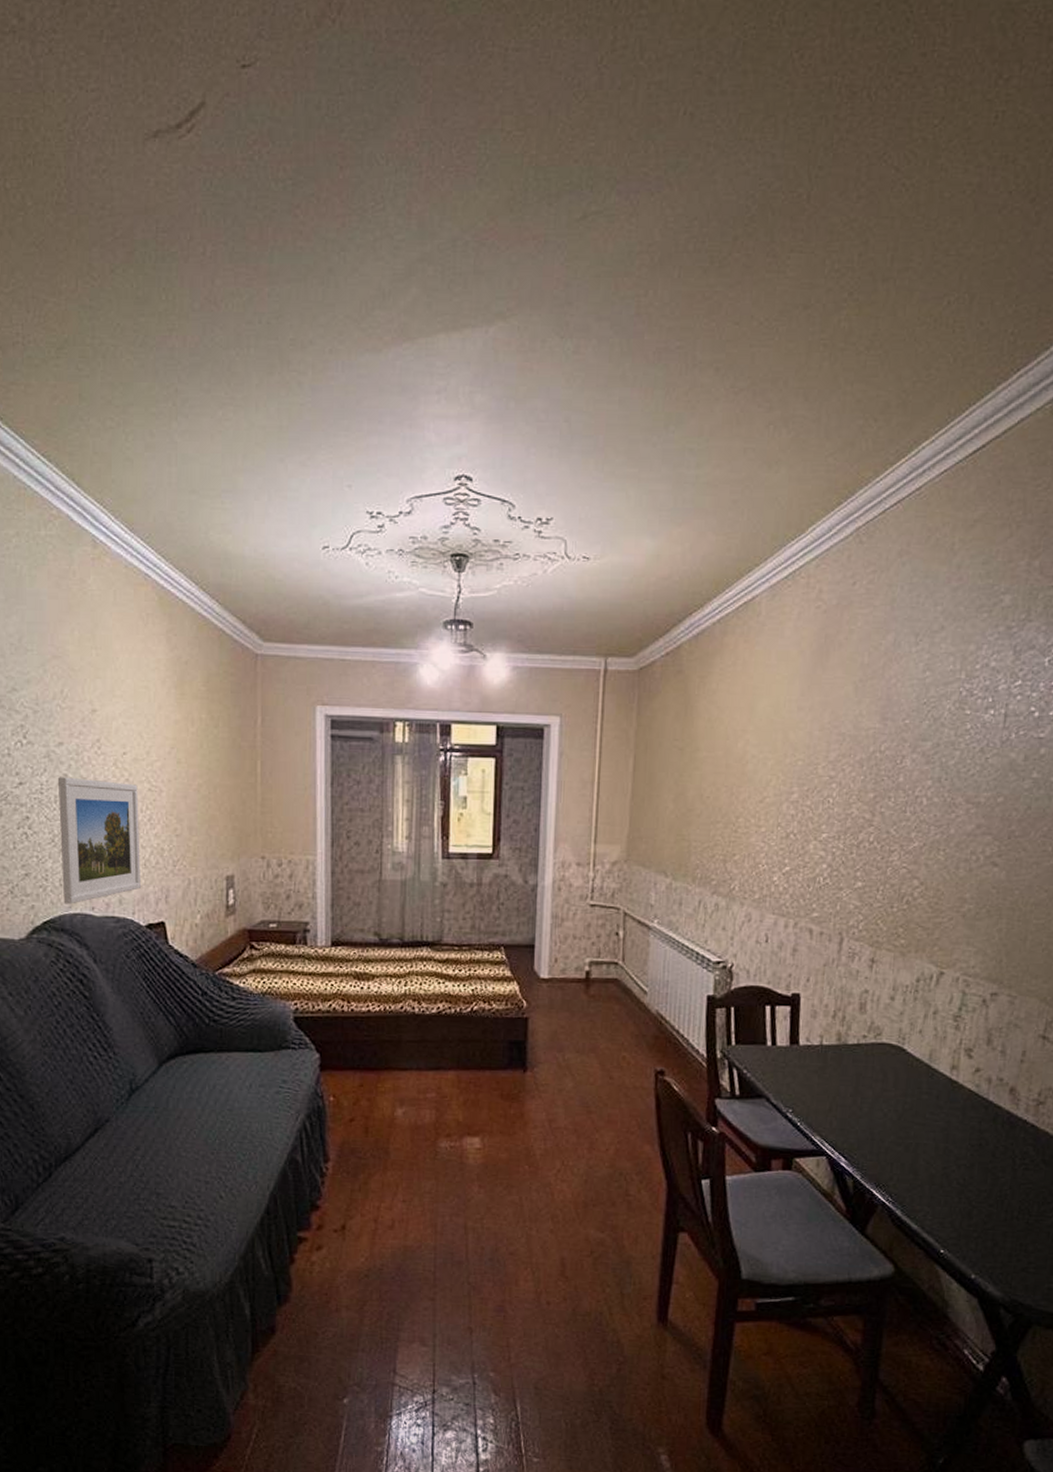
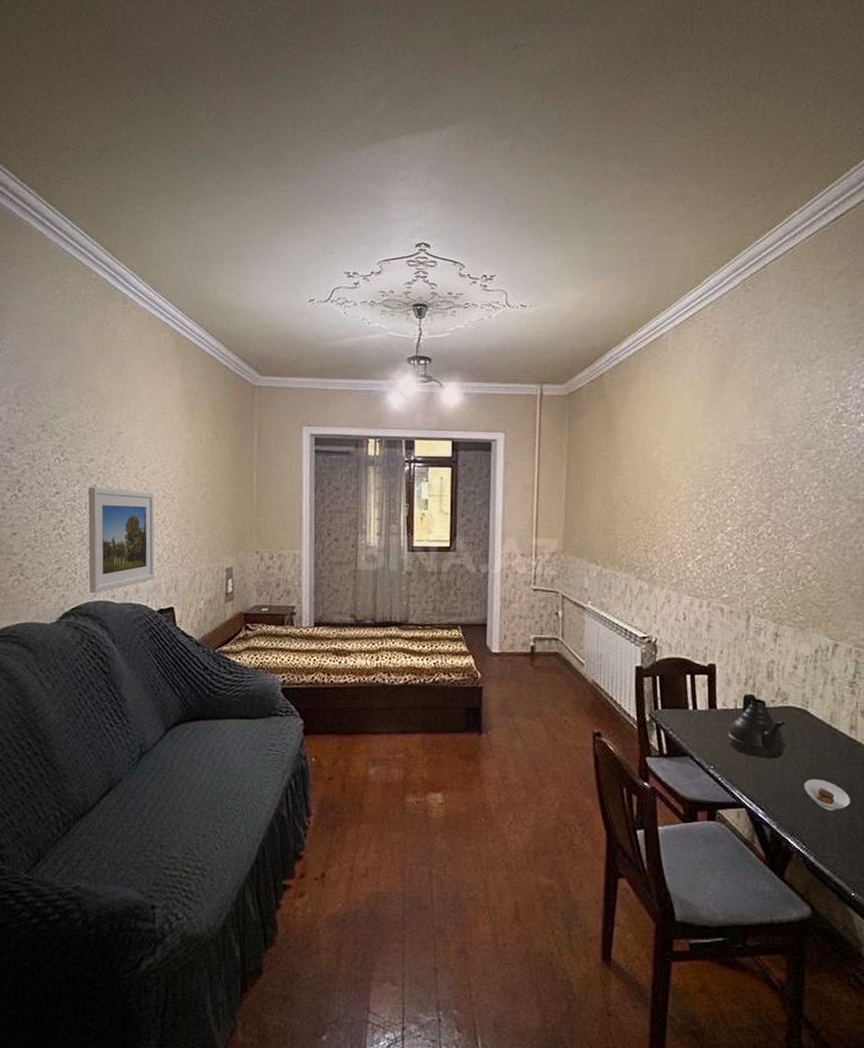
teapot: none [810,1028,879,1102] -> present [727,693,787,759]
saucer: none [894,1125,946,1160] -> present [804,779,850,811]

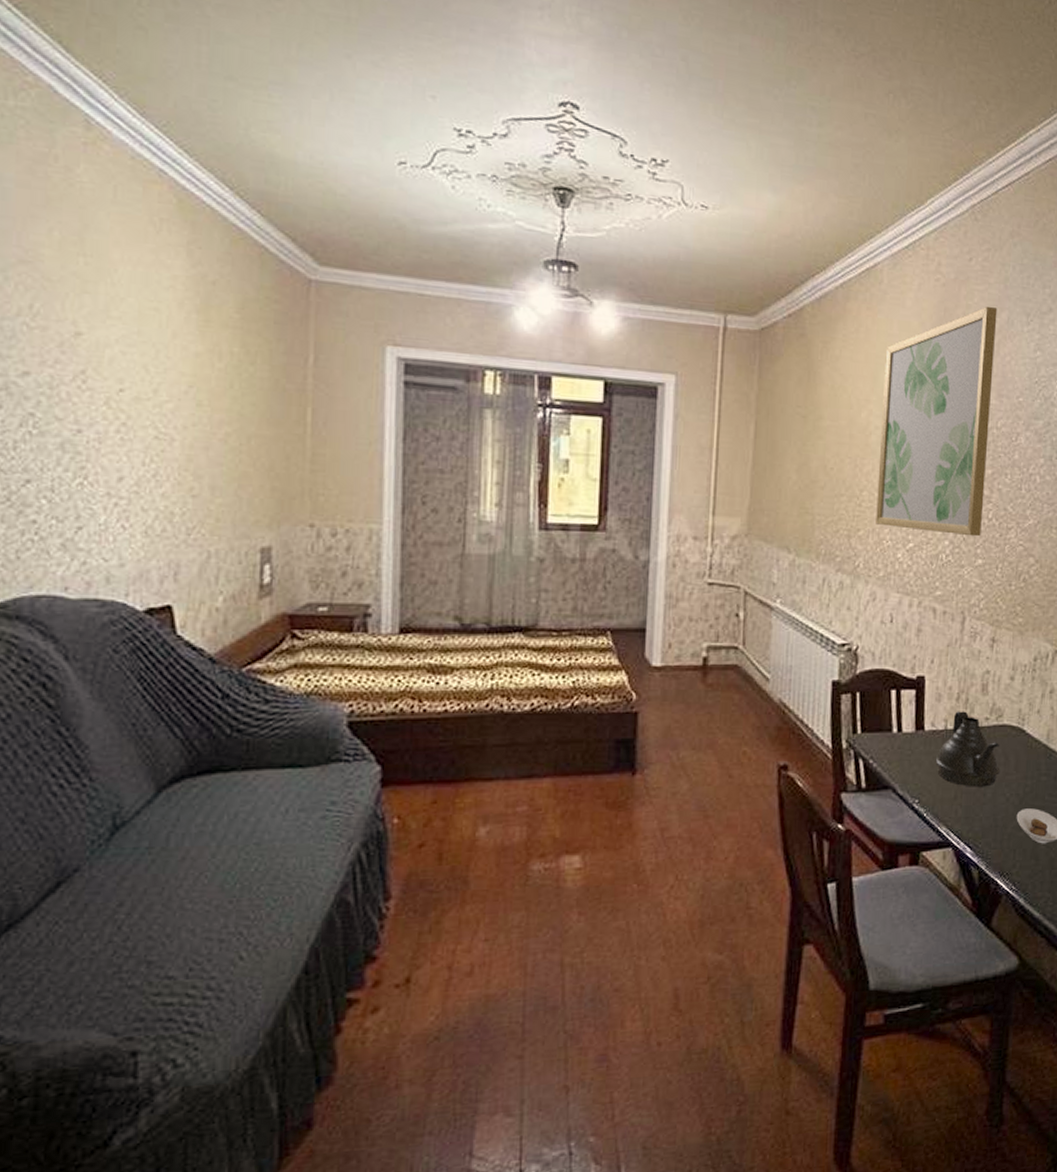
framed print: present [88,487,155,593] -> none [19,416,140,584]
wall art: none [668,359,769,549] -> present [876,306,998,537]

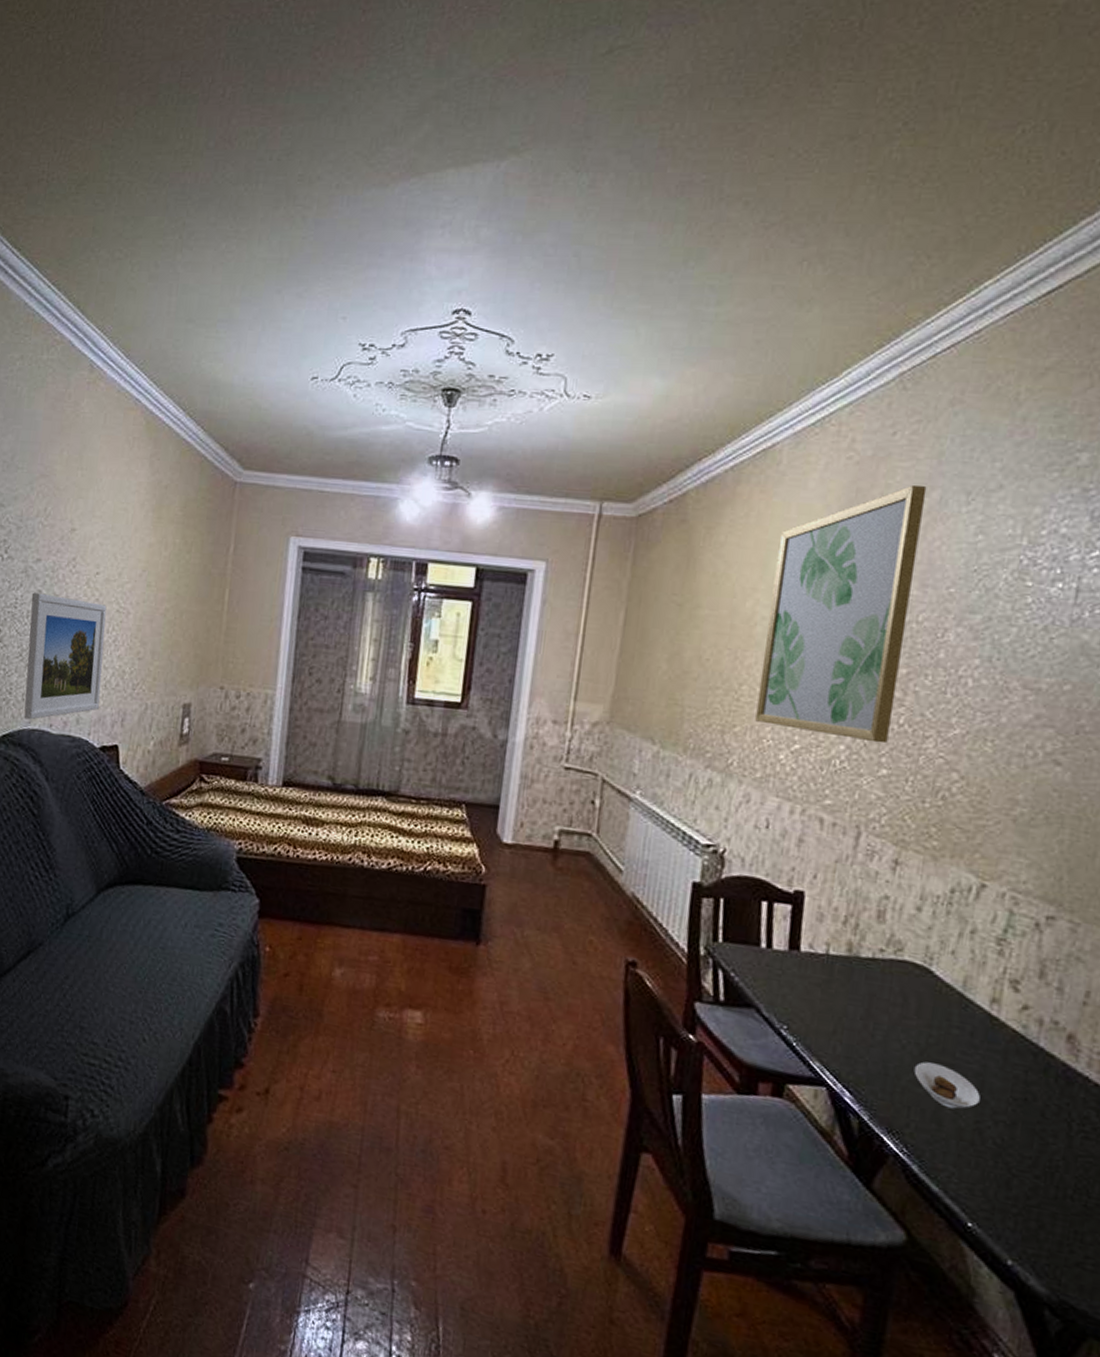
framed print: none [19,416,140,584] -> present [24,592,107,720]
teapot: present [935,711,1001,787] -> none [811,936,898,1028]

